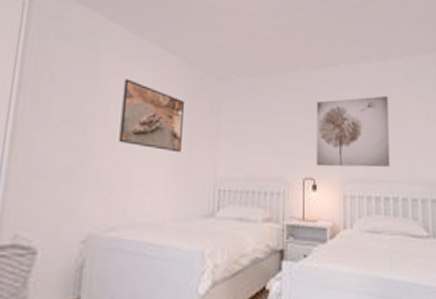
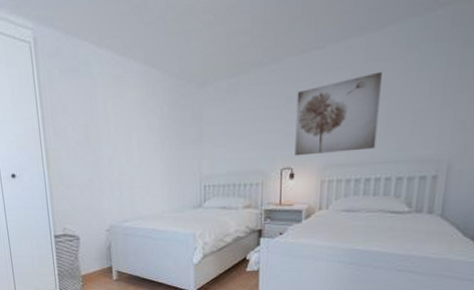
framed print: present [119,78,184,153] -> none [118,99,171,159]

